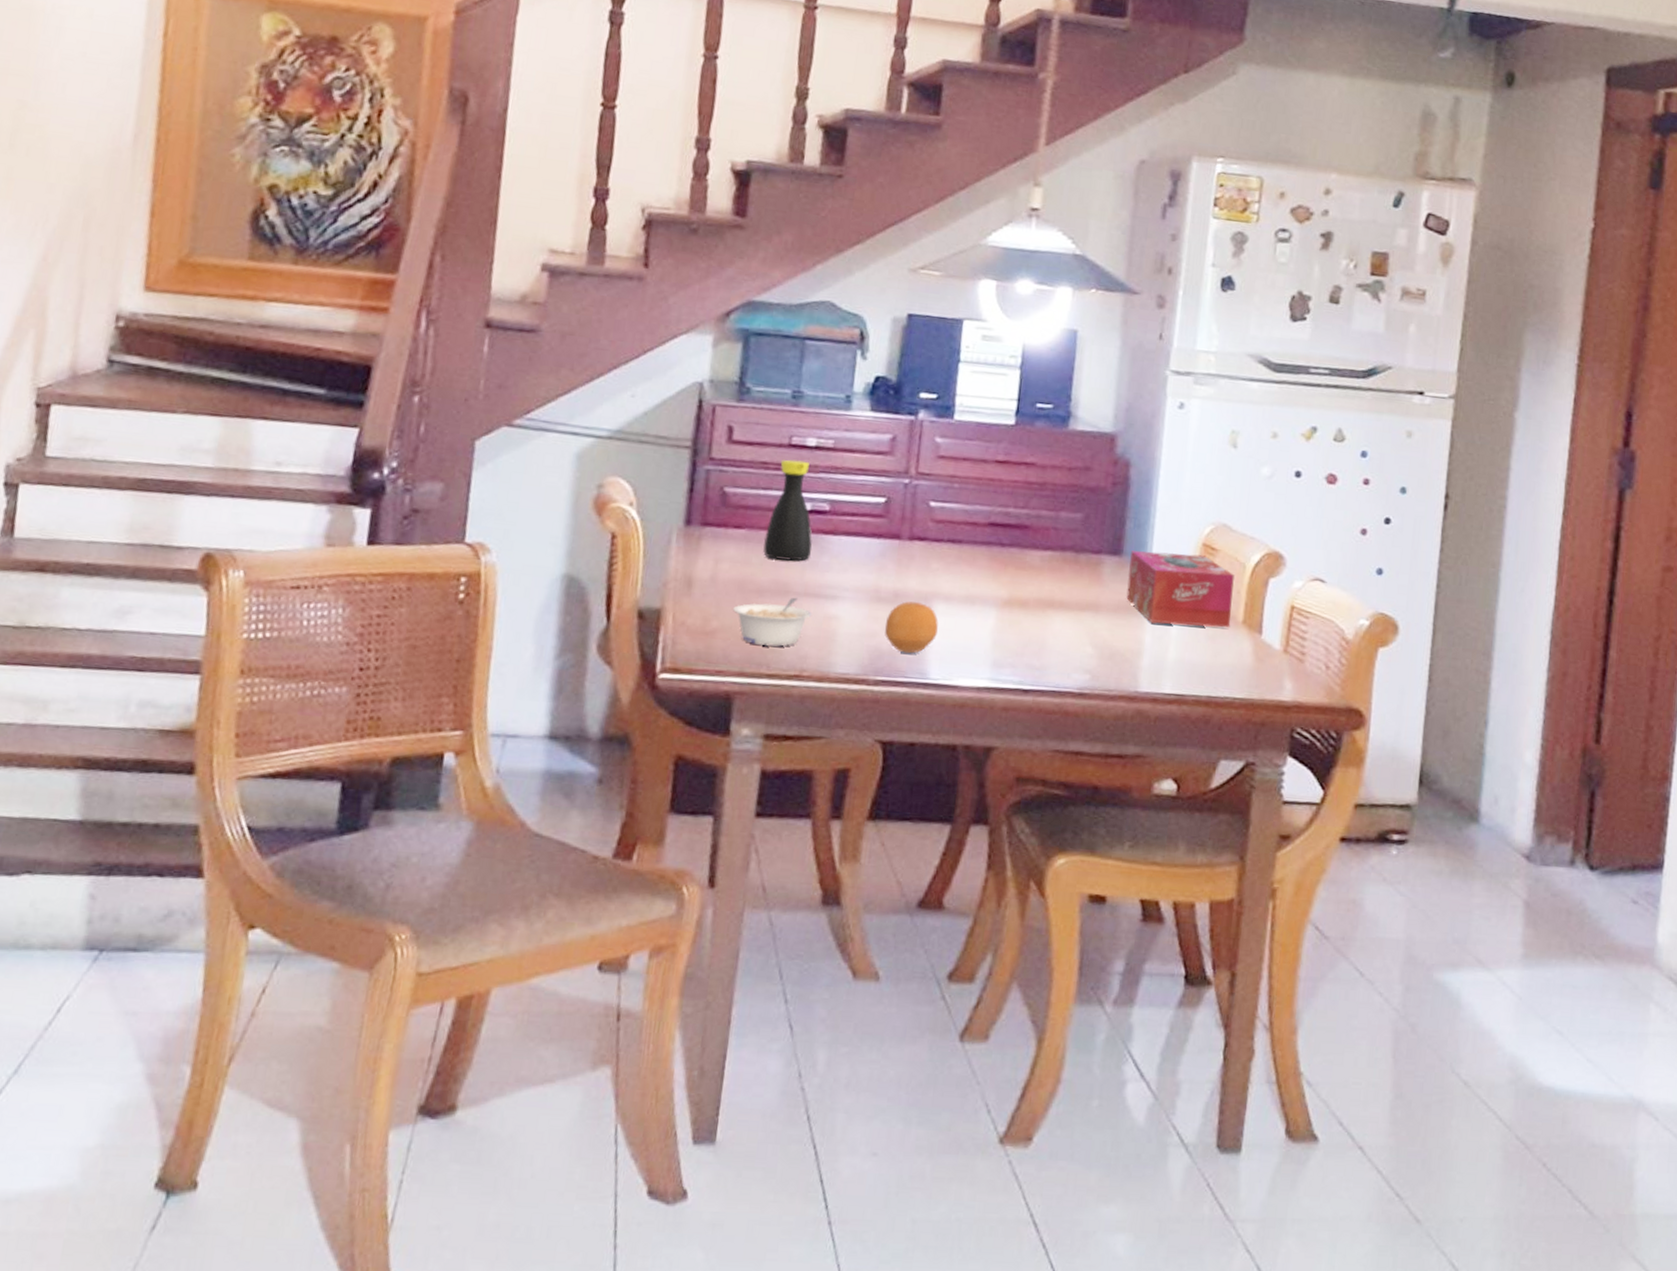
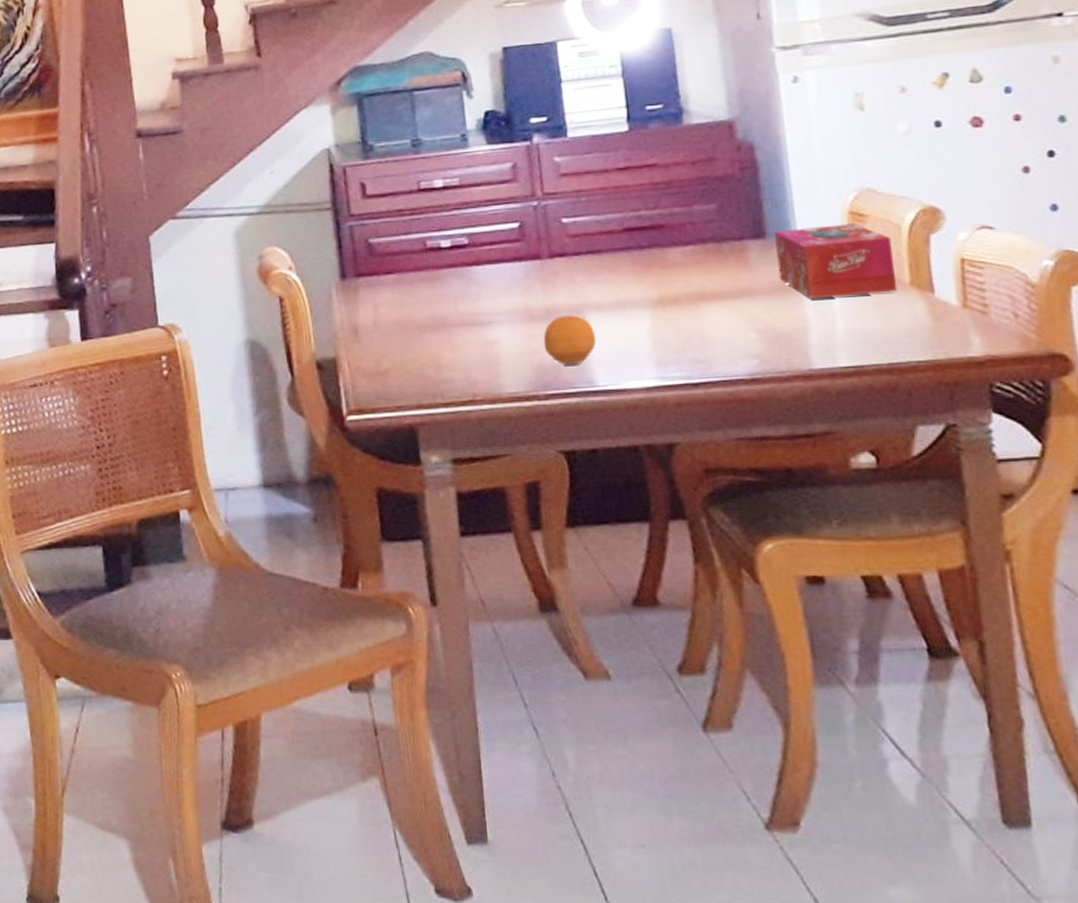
legume: present [733,597,813,647] -> none [400,328,473,377]
bottle: present [763,459,813,561] -> none [414,202,461,297]

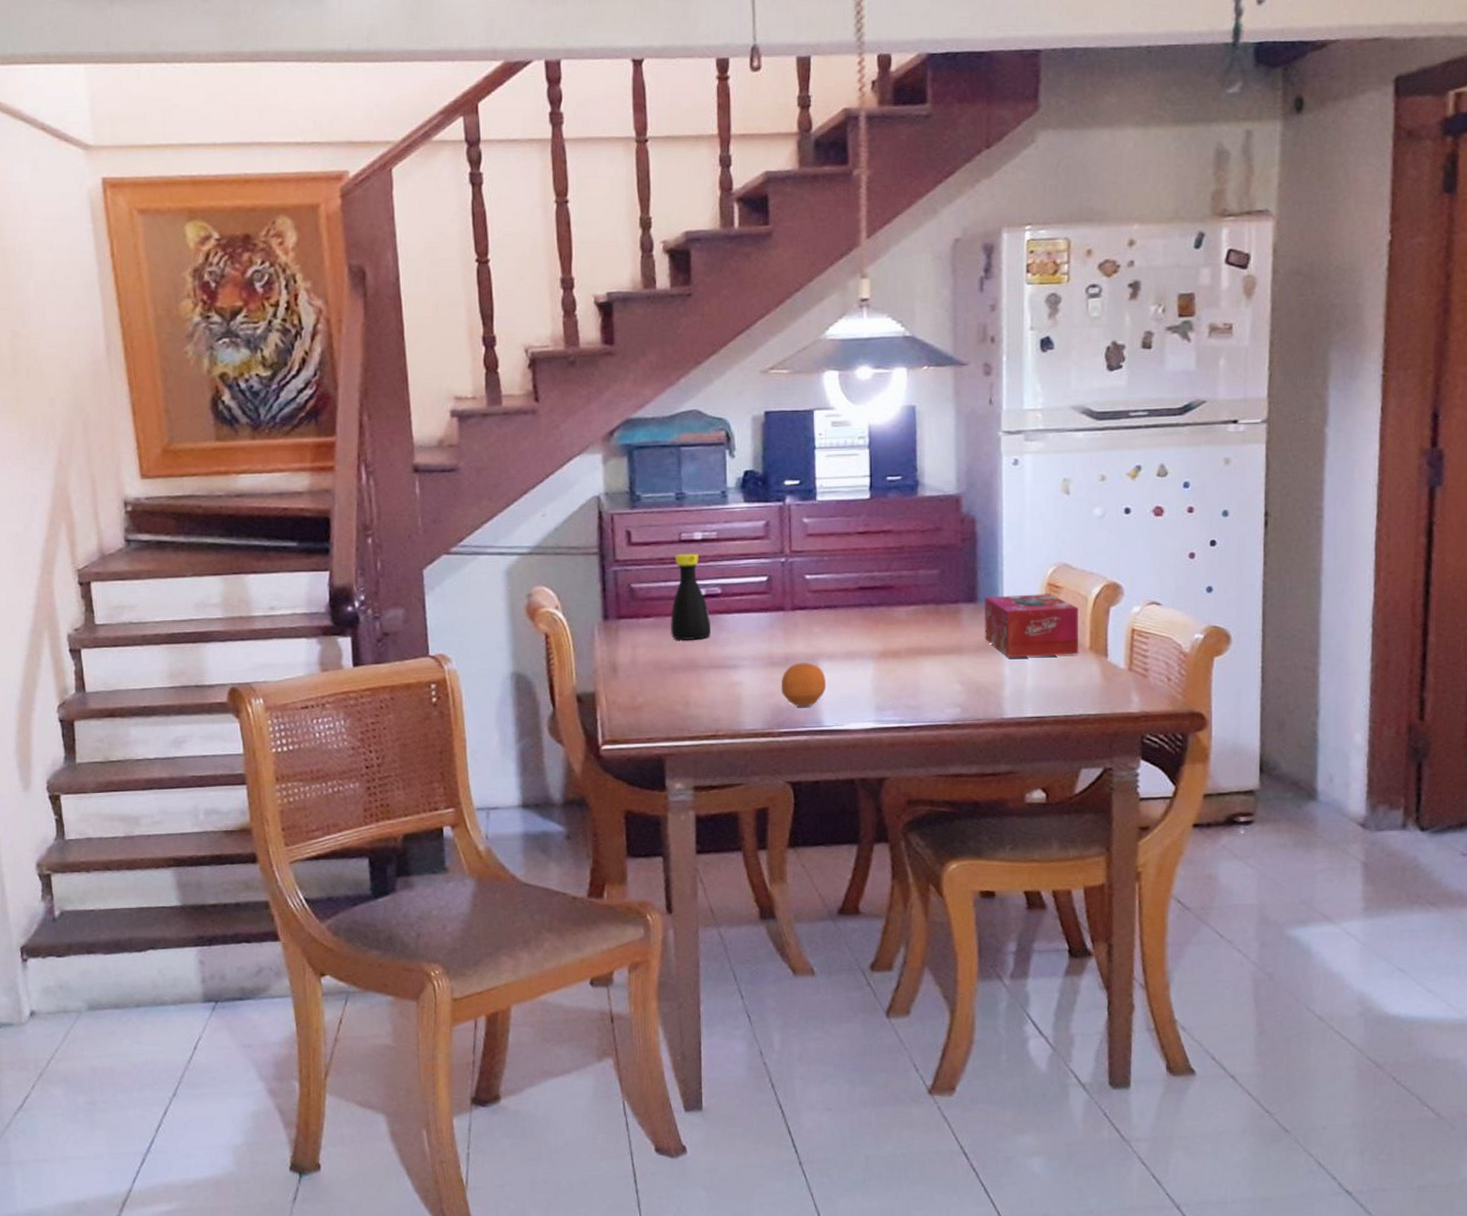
bottle: none [414,202,461,297] -> present [671,553,712,641]

